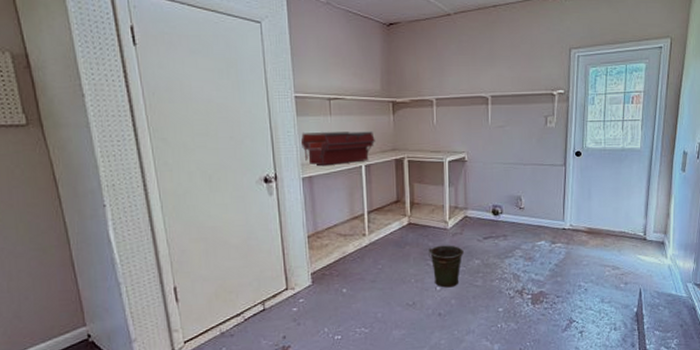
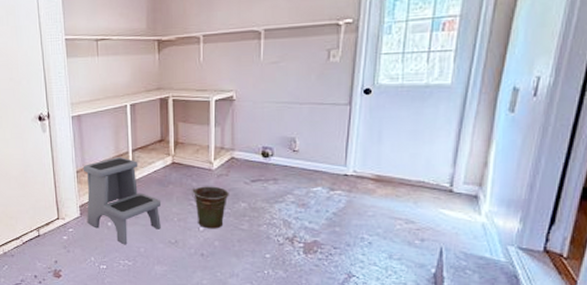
toolbox: present [301,131,375,167] -> none [71,71,140,106]
step stool: none [314,219,399,312] -> present [82,157,162,245]

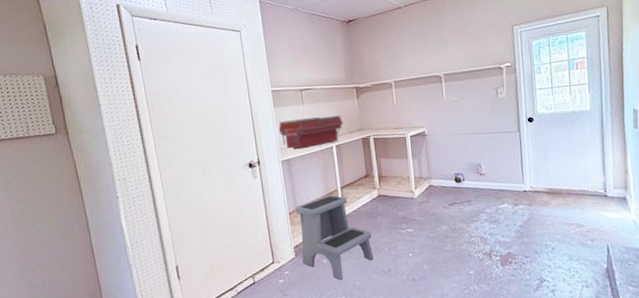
toolbox: none [71,71,140,106] -> present [279,115,343,150]
bucket: present [192,186,229,229] -> none [398,213,432,254]

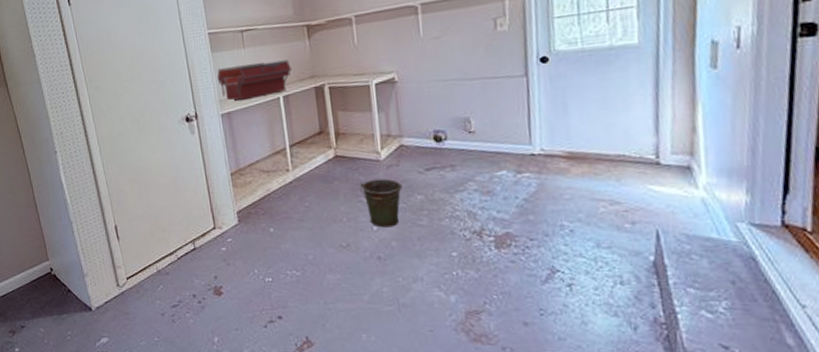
step stool: present [295,194,374,281] -> none [237,154,329,253]
bucket: none [398,213,432,254] -> present [360,178,402,228]

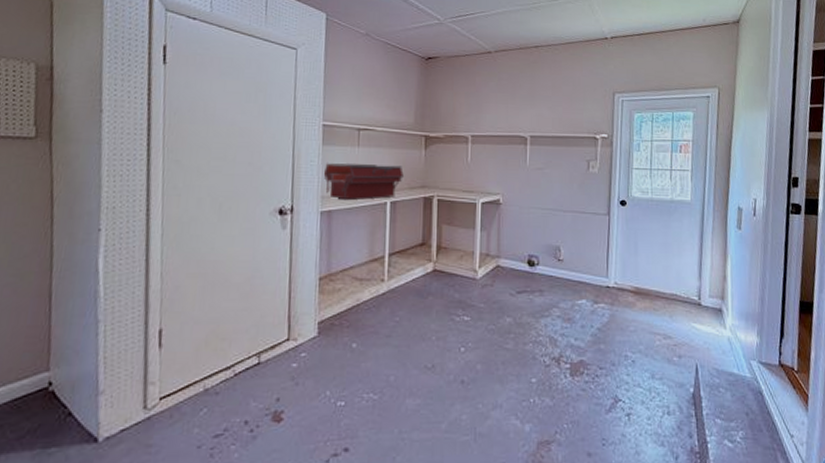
bucket: present [360,178,402,228] -> none [454,298,494,349]

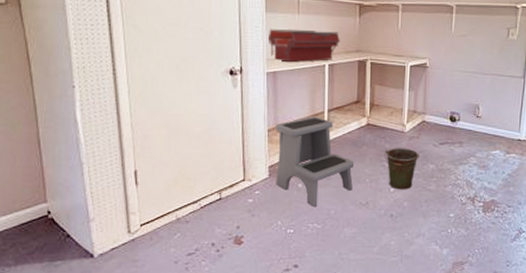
step stool: none [326,262,419,373] -> present [275,116,355,208]
bucket: none [454,298,494,349] -> present [385,148,419,190]

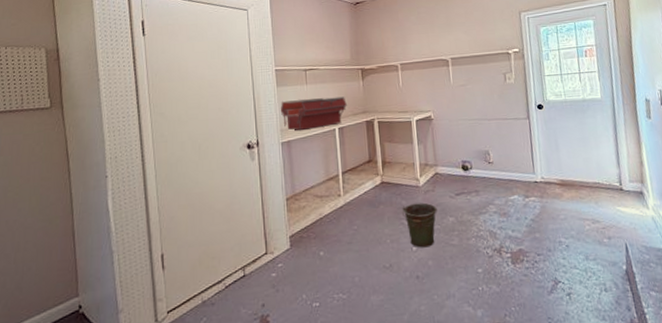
step stool: present [275,116,355,208] -> none [292,180,375,276]

